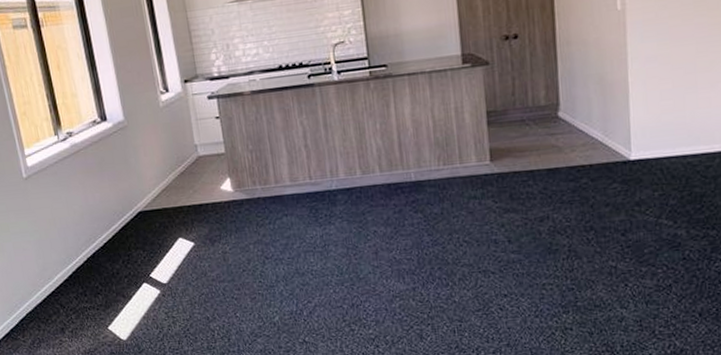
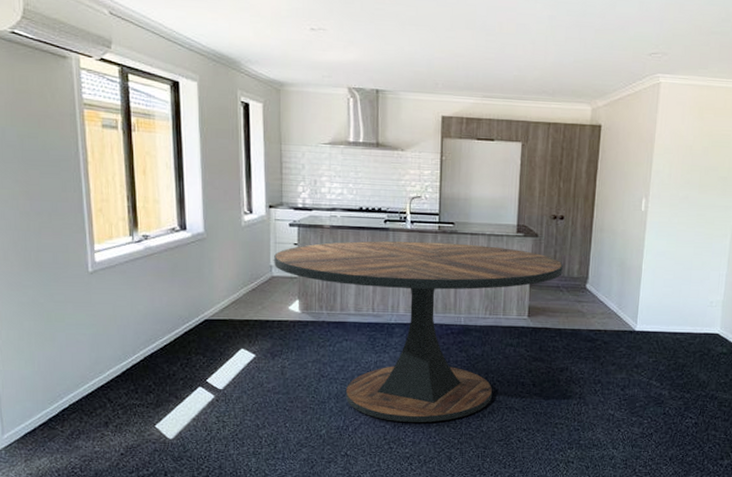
dining table: none [197,83,526,300] -> present [273,241,563,423]

